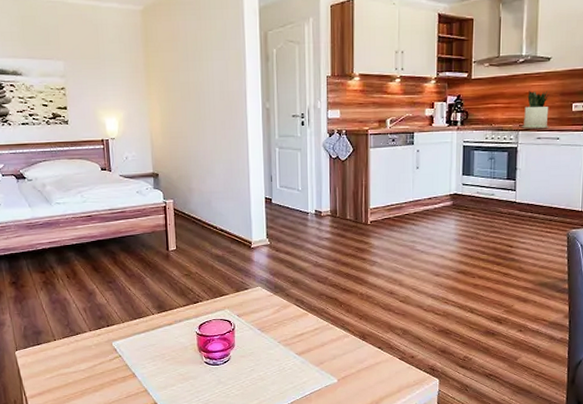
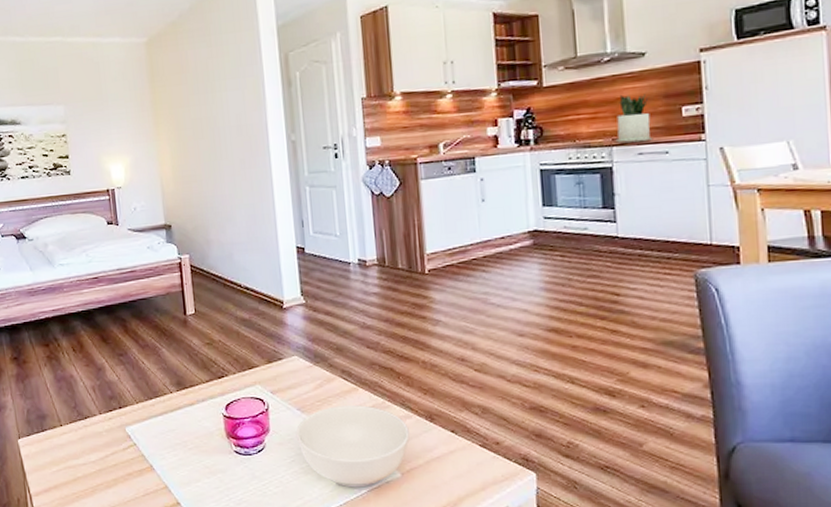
bowl: none [256,327,346,391] -> present [295,405,410,488]

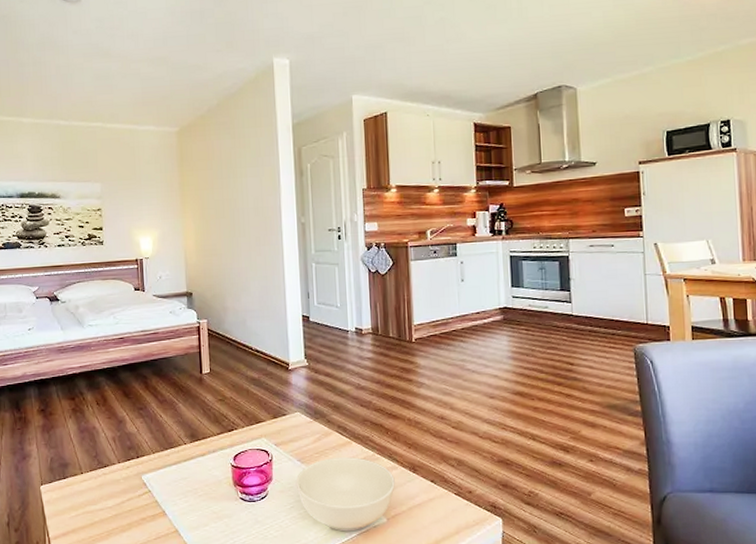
planter: present [615,93,654,144] -> none [571,196,602,237]

